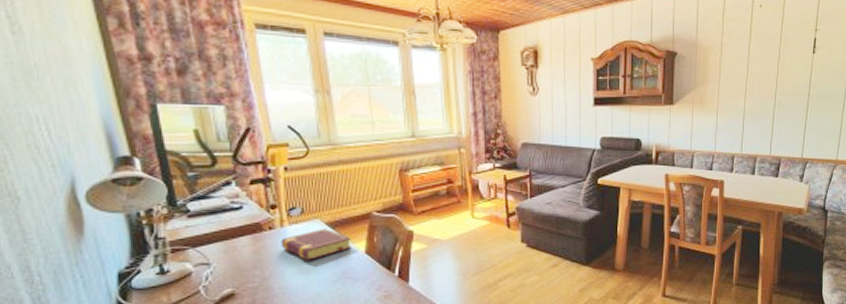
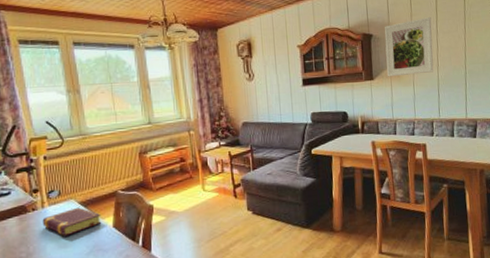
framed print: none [688,37,744,103] -> present [384,16,434,77]

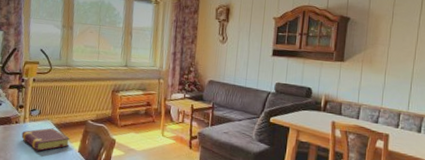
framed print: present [384,16,434,77] -> none [358,9,415,65]

